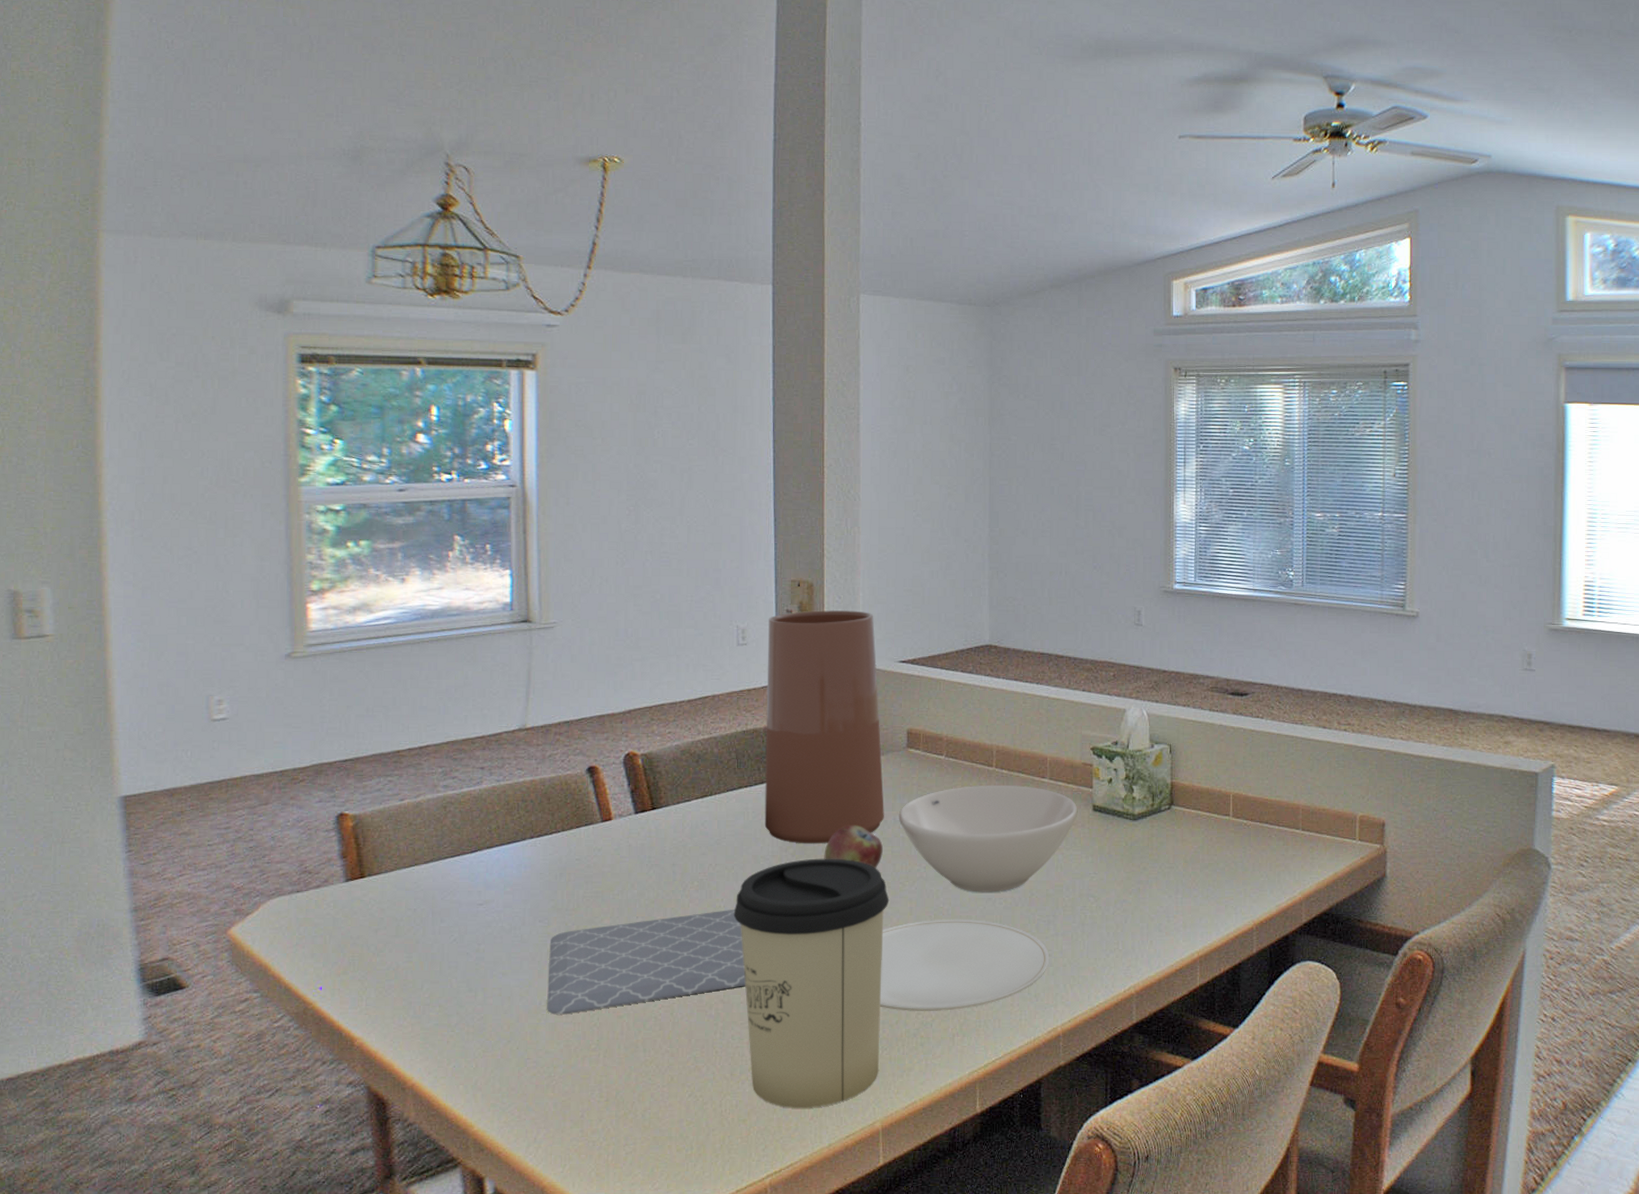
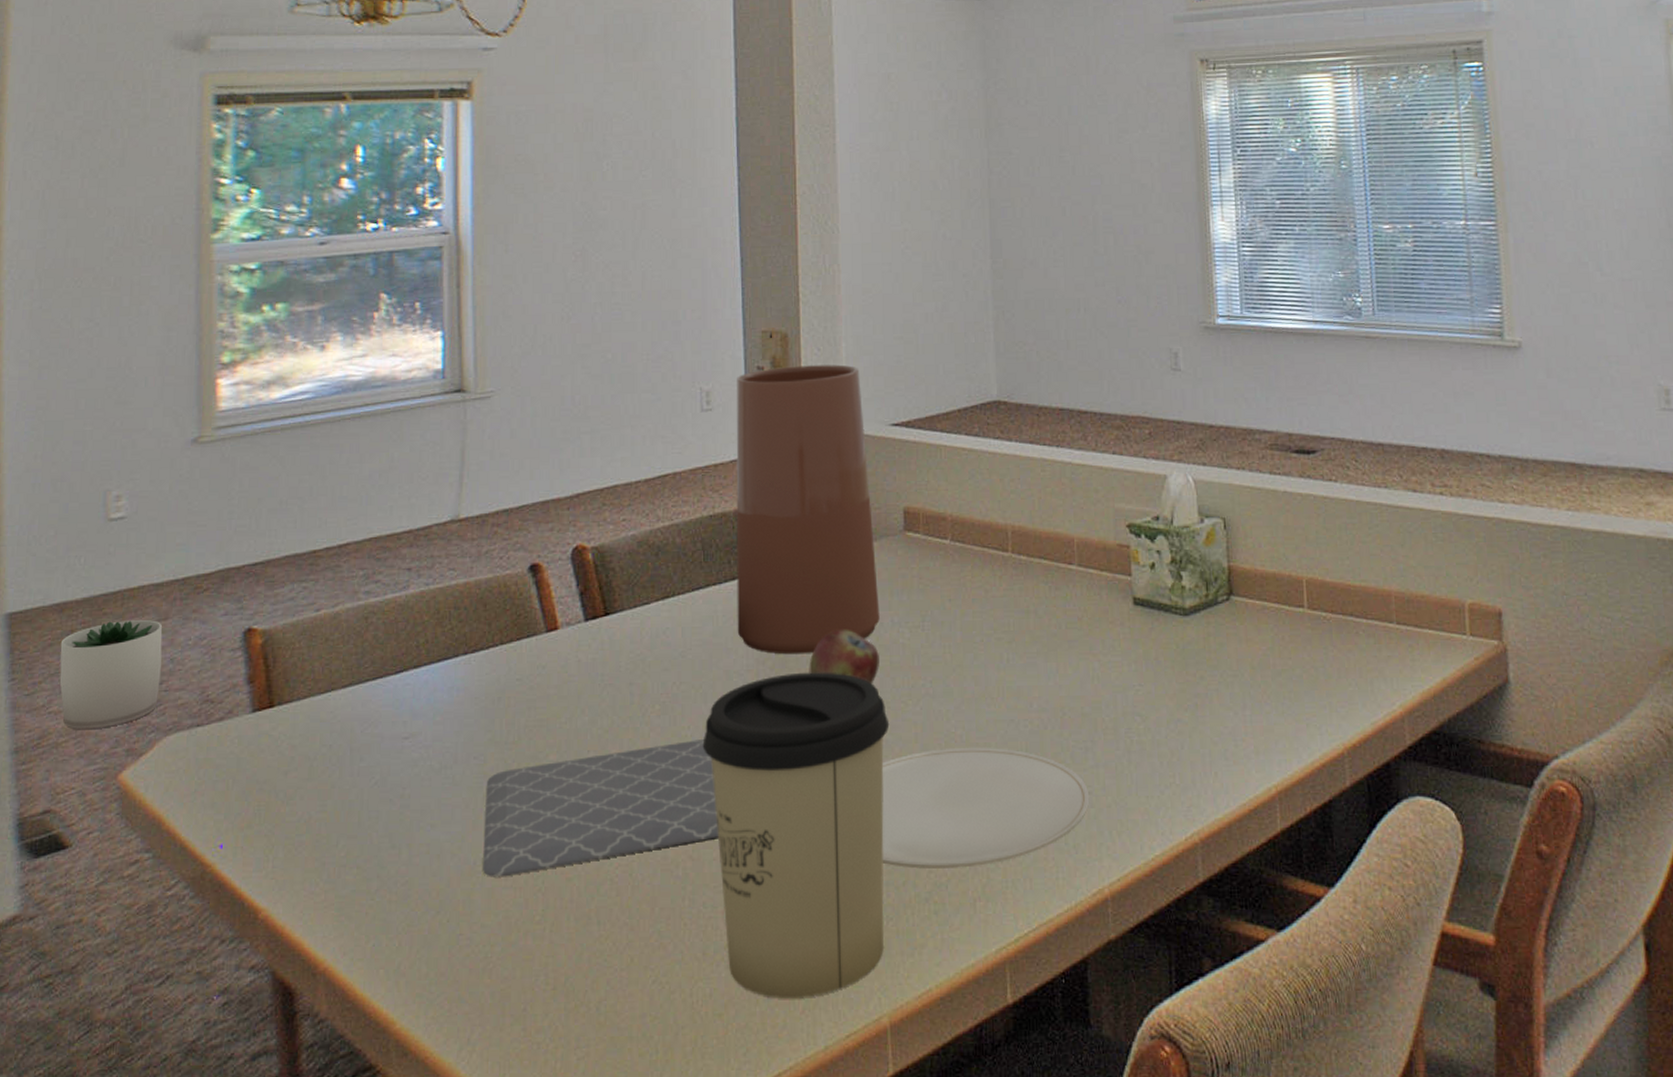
planter: none [172,804,264,894] -> present [59,619,163,730]
bowl: present [898,785,1078,893] -> none [897,574,1115,713]

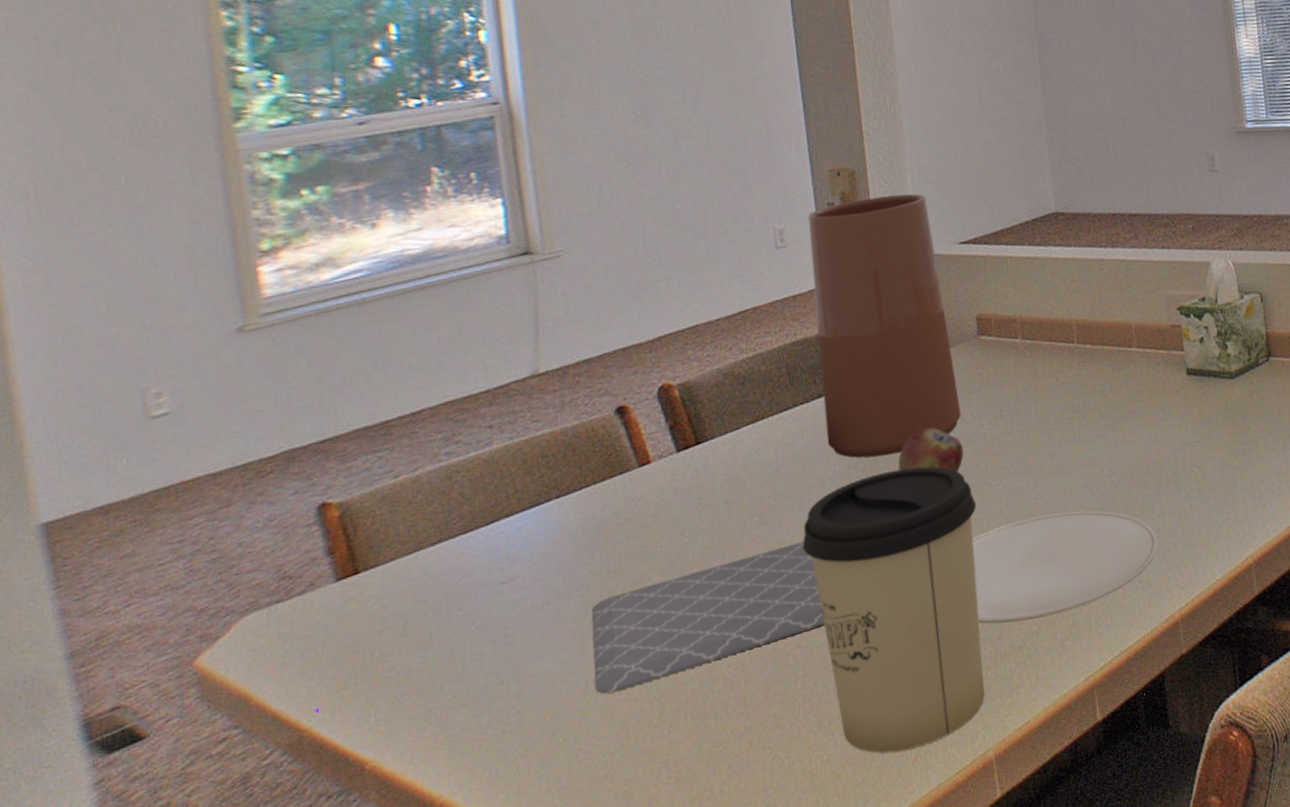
planter: present [59,619,163,730] -> none [110,508,230,626]

